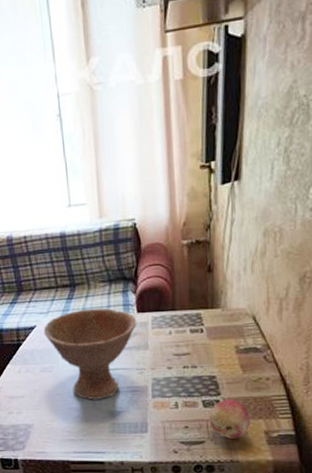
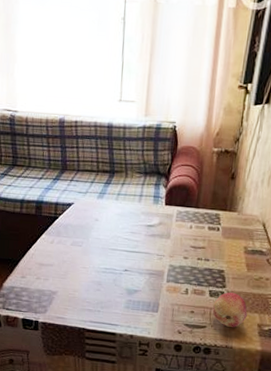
bowl: present [43,308,137,401] -> none [79,194,164,278]

